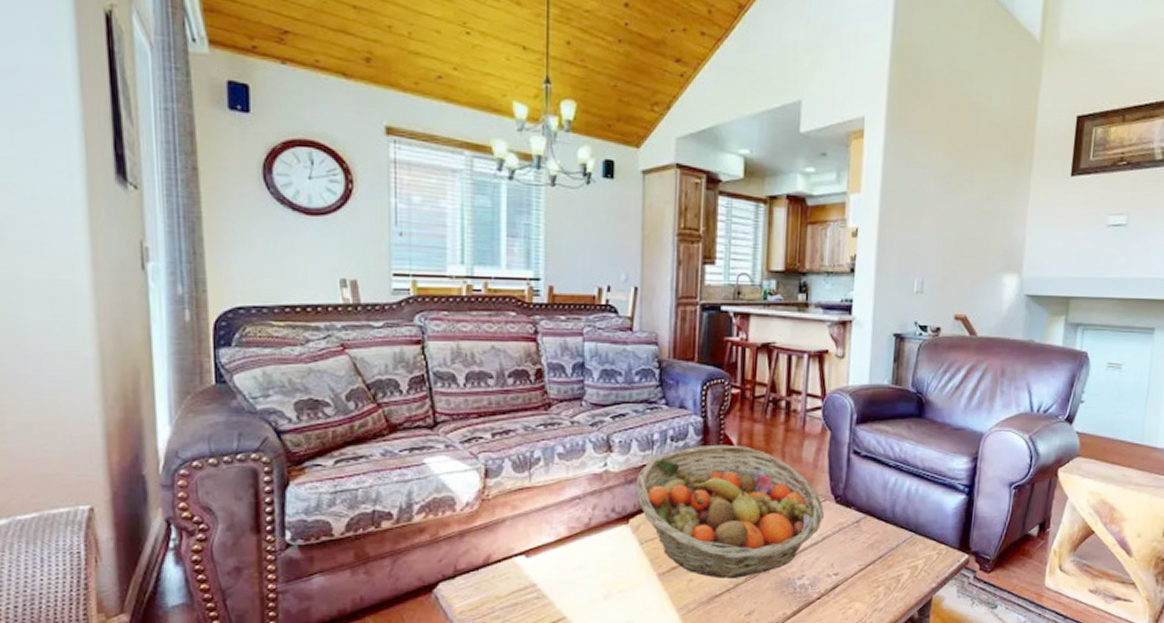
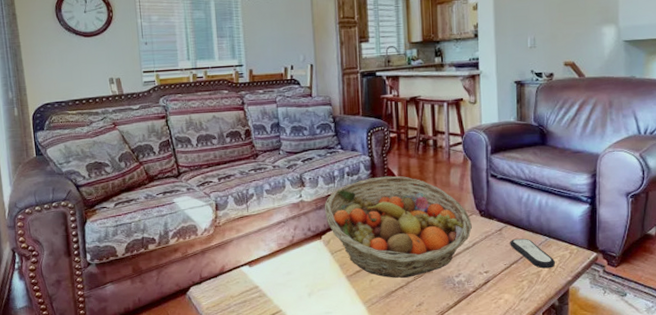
remote control: none [868,533,919,572] -> present [510,238,555,269]

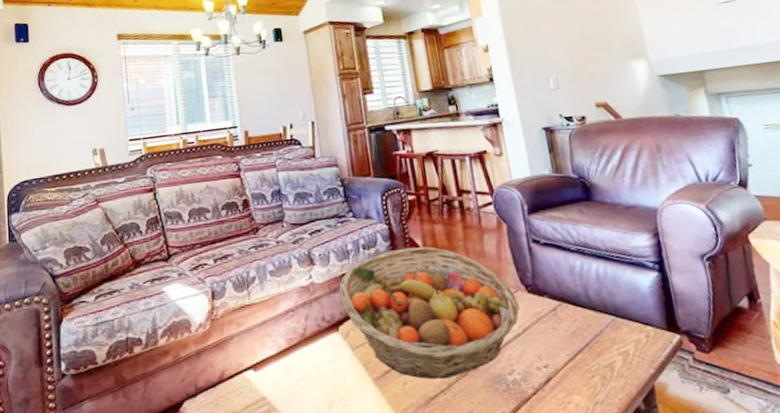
remote control: present [510,238,555,269] -> none [568,319,630,359]

